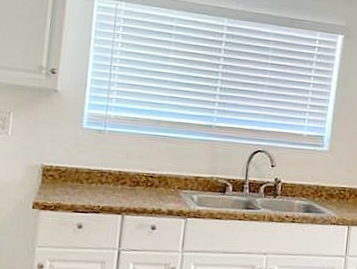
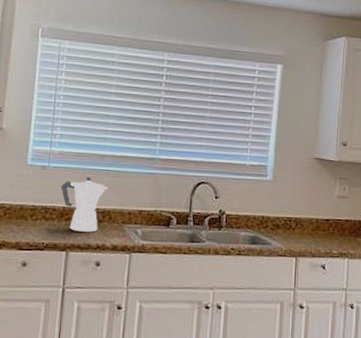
moka pot: none [117,141,165,197] -> present [61,176,109,232]

